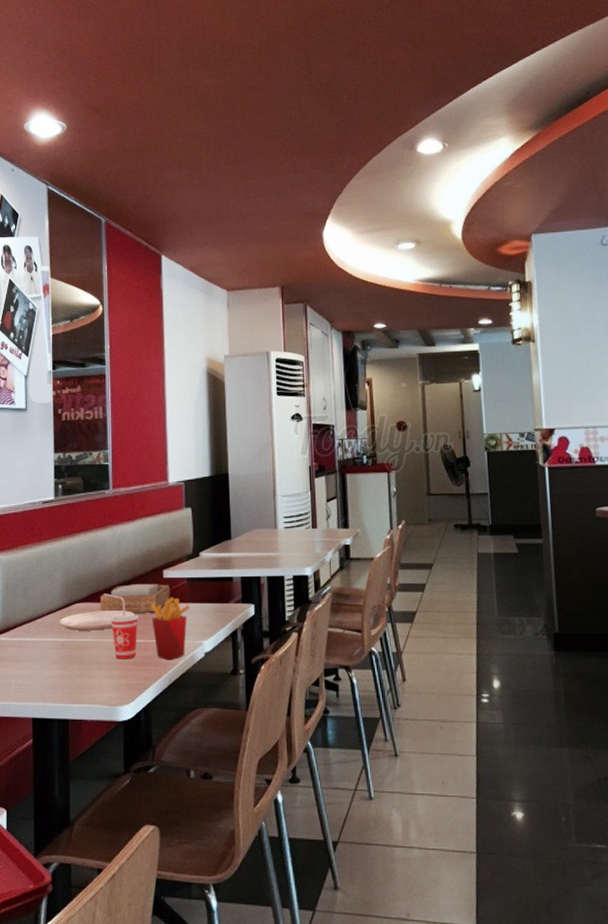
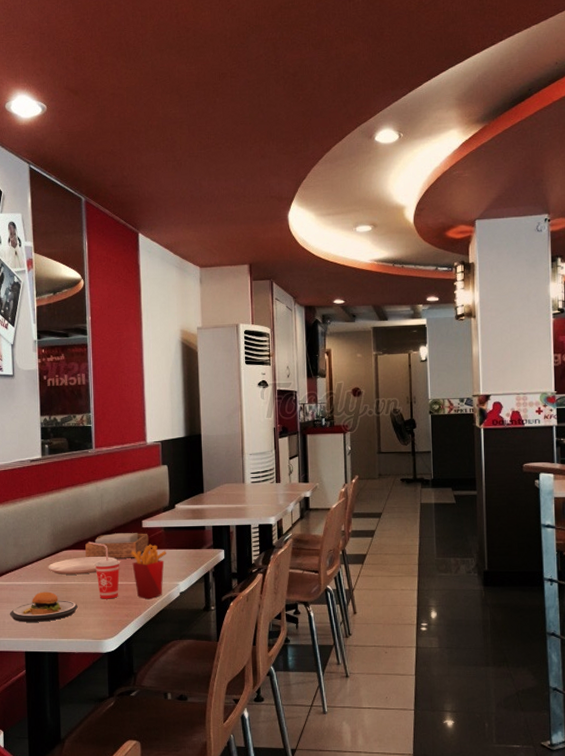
burger: none [16,649,91,684] -> present [9,591,78,622]

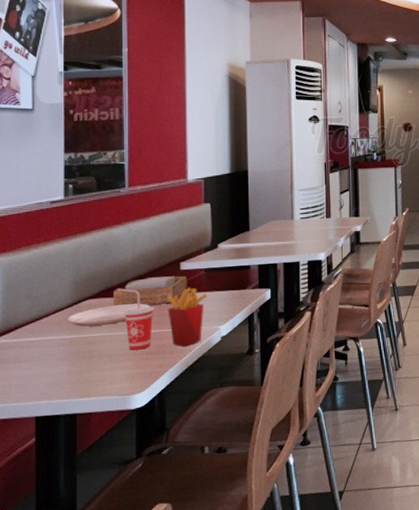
burger: present [9,591,78,622] -> none [17,346,102,384]

